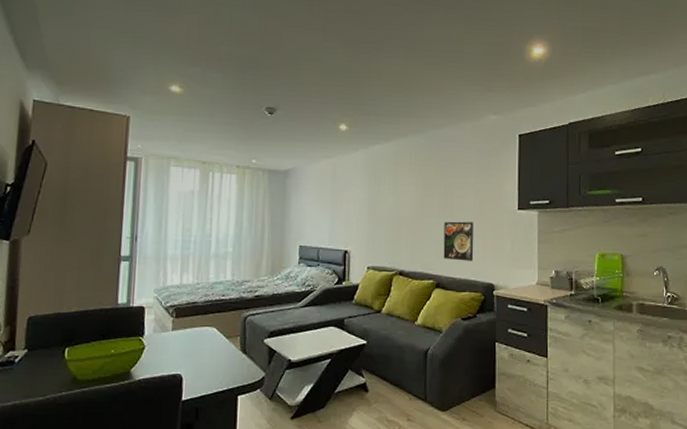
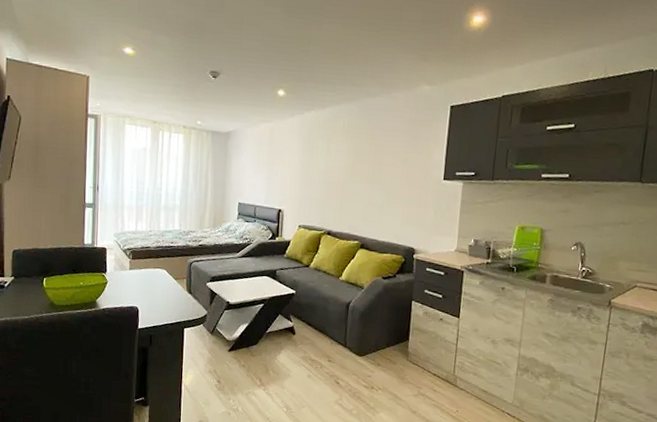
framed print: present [443,221,474,261] -> none [369,187,400,226]

